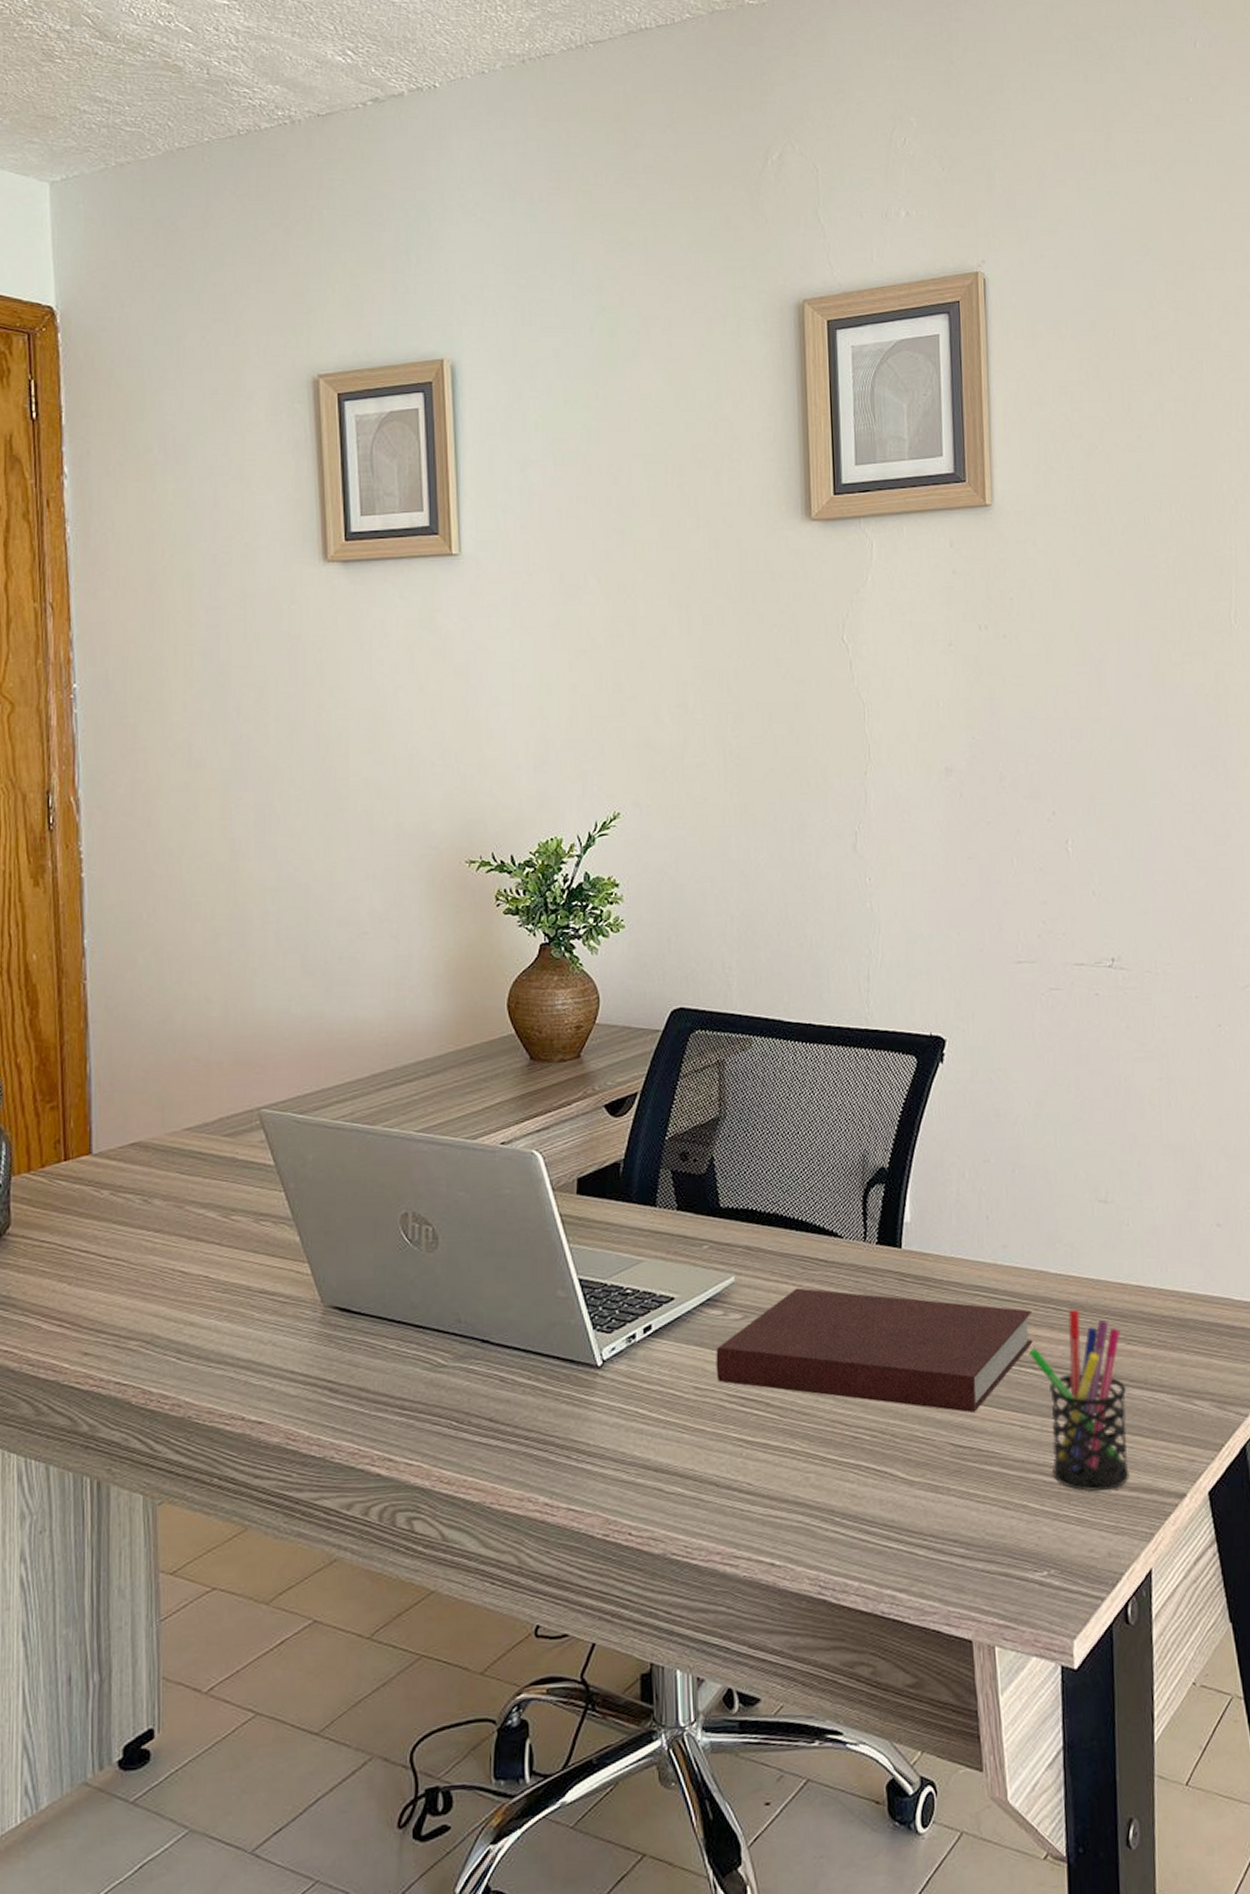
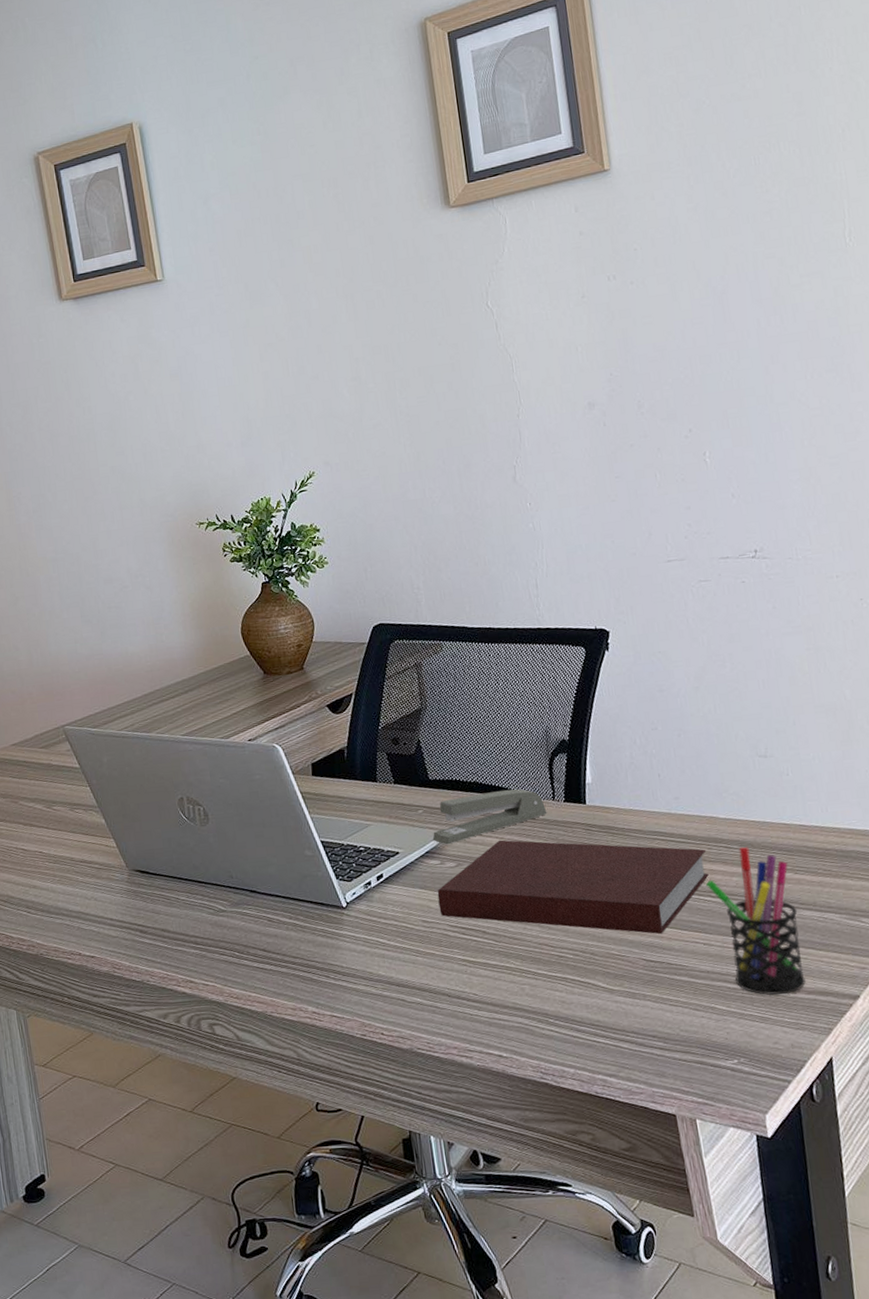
stapler: none [717,1224,856,1291] -> present [432,789,548,845]

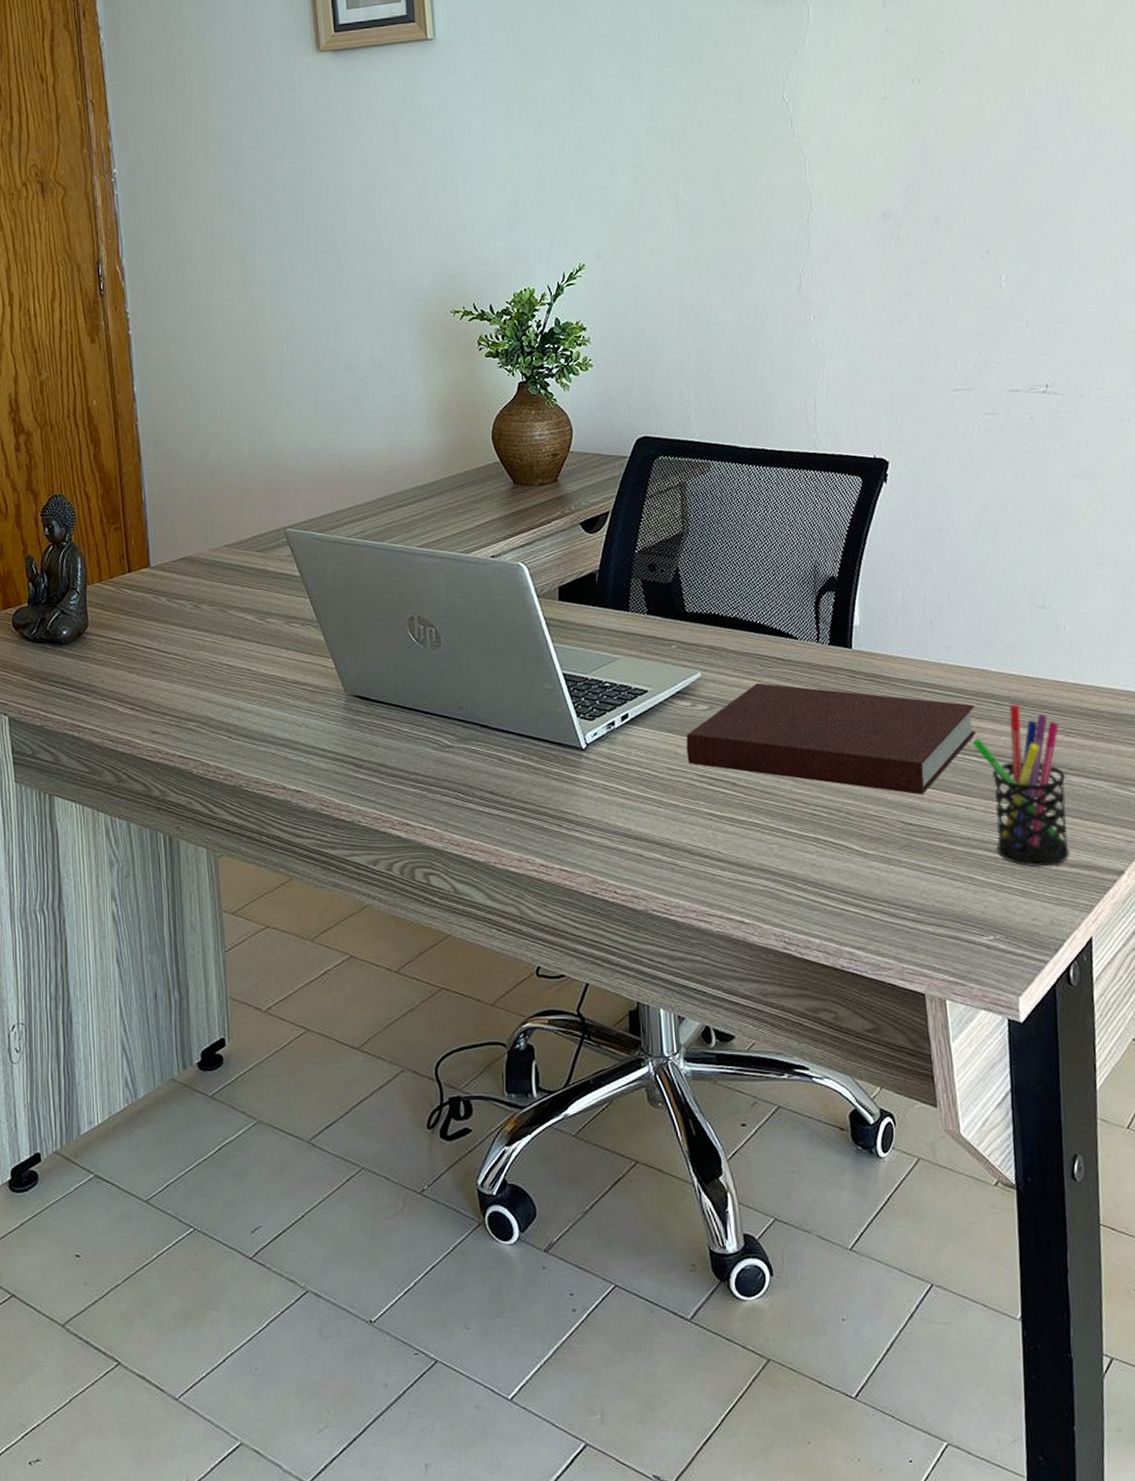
stapler: present [432,789,548,845] -> none [685,627,810,685]

